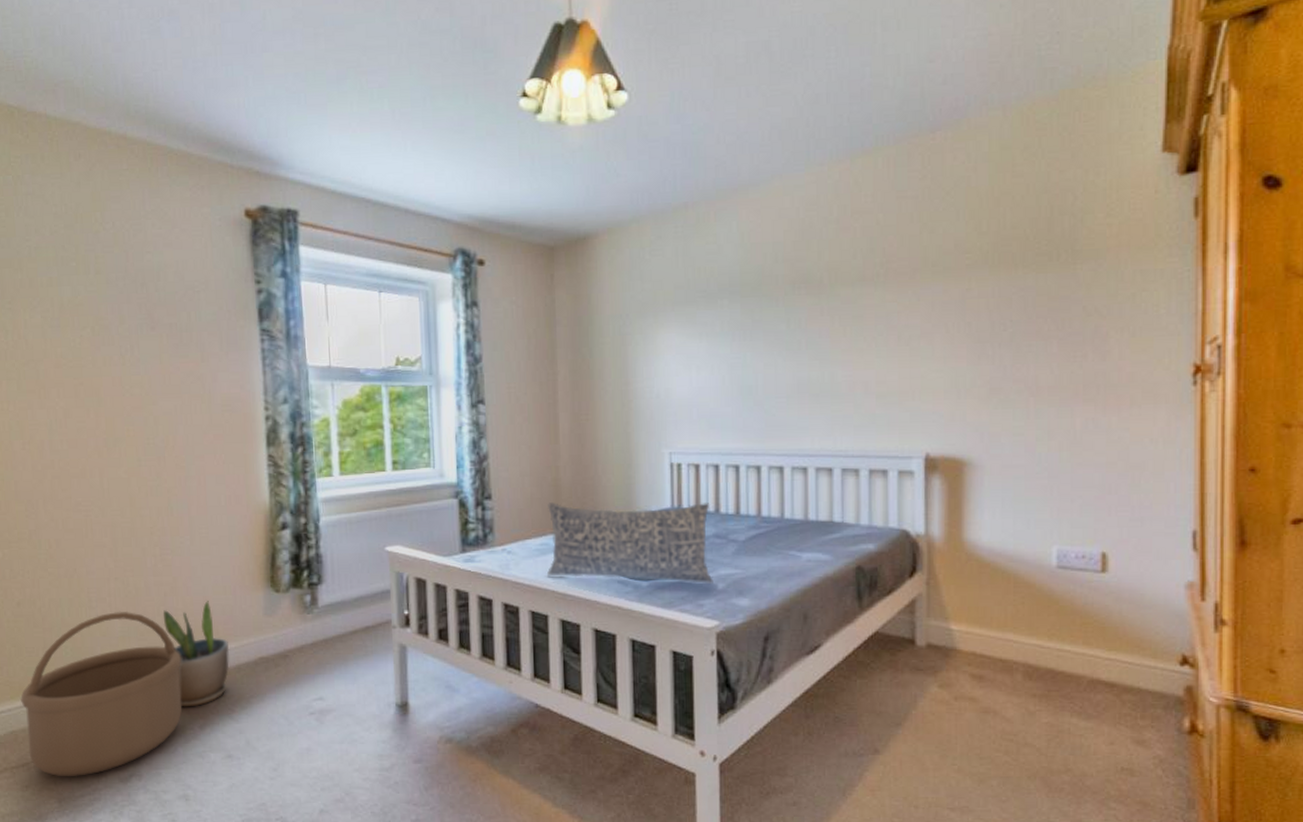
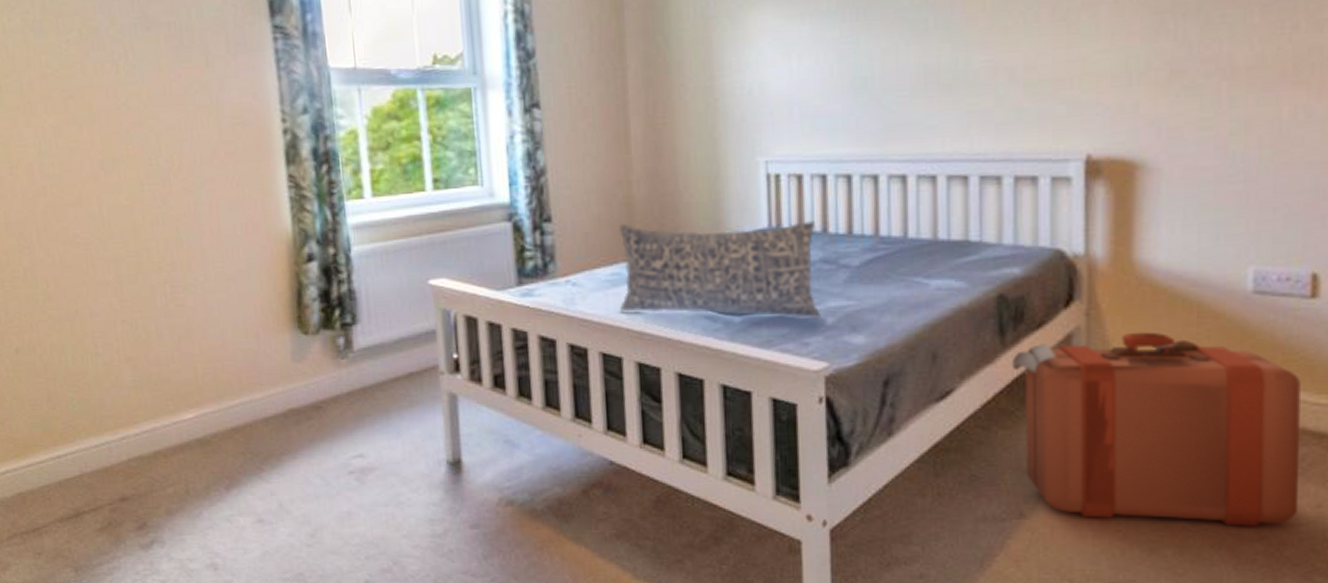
basket: present [20,611,182,776] -> none [26,357,205,543]
potted plant: present [162,601,230,707] -> none [177,345,256,466]
suitcase: none [867,598,1096,761] -> present [1011,332,1301,527]

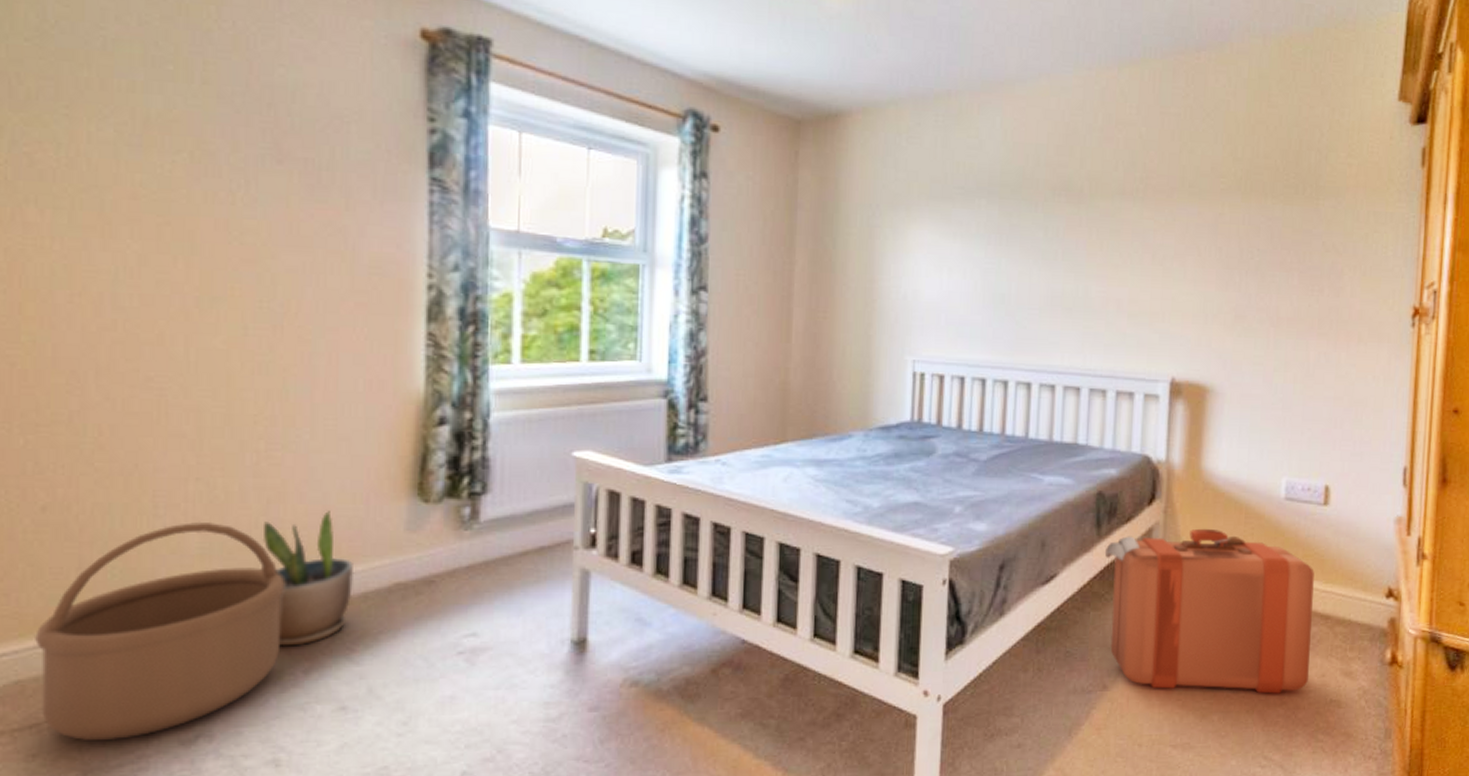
basket: none [26,357,205,543] -> present [35,521,286,740]
potted plant: none [177,345,256,466] -> present [262,511,355,646]
pillow: present [619,221,821,319] -> none [765,409,951,507]

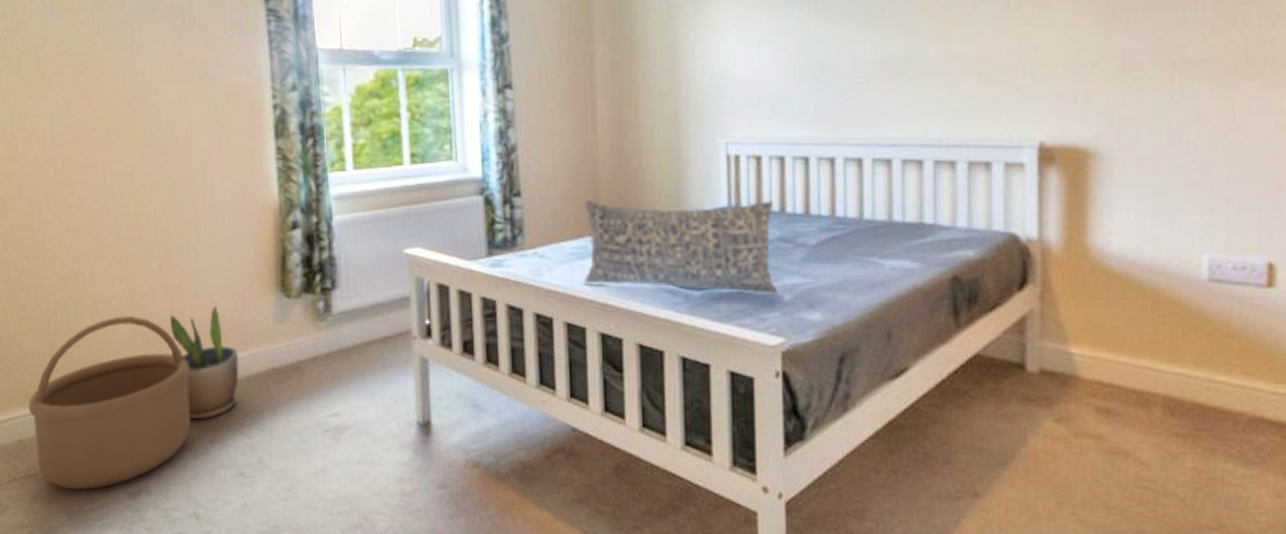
pillow: none [765,409,951,507] -> present [583,200,778,296]
suitcase: present [1104,528,1314,694] -> none [965,316,1258,515]

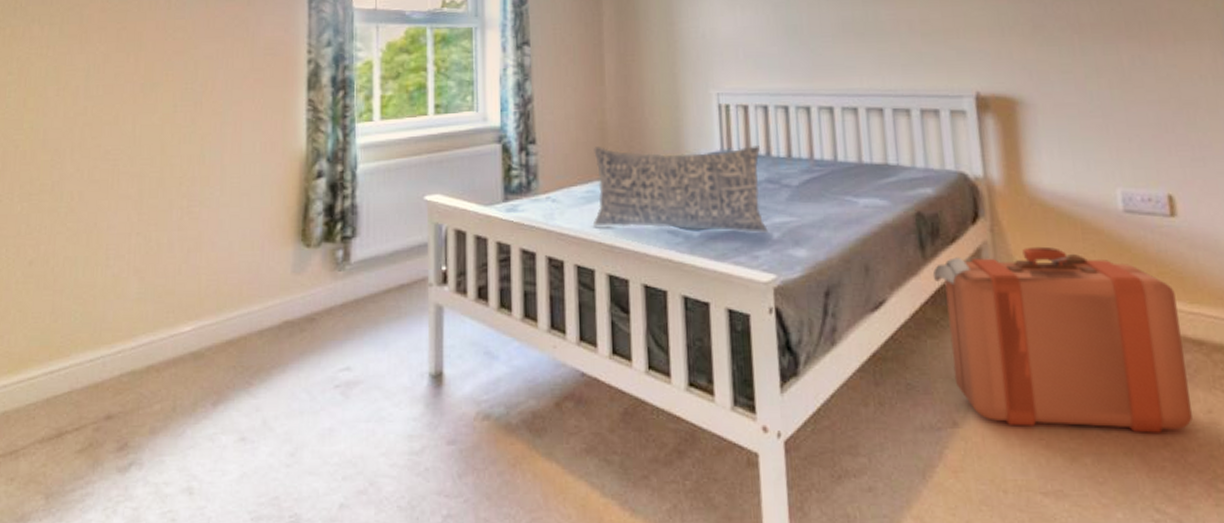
basket: present [28,315,191,489] -> none [18,269,200,466]
potted plant: present [169,306,240,420] -> none [183,257,253,381]
suitcase: none [965,316,1258,515] -> present [932,246,1194,433]

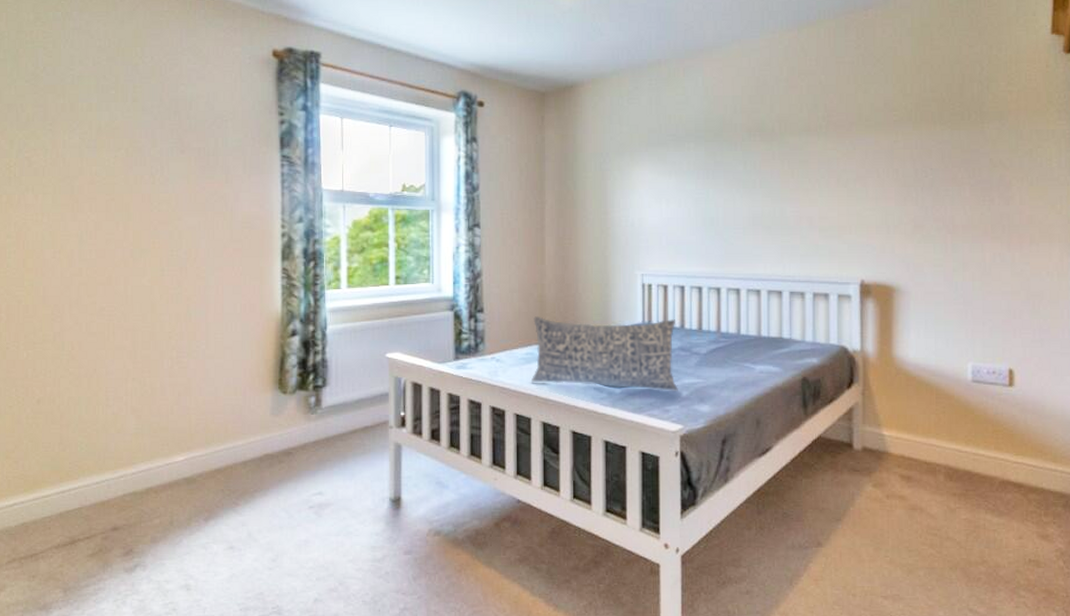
suitcase: present [932,246,1194,433] -> none [811,407,1007,553]

